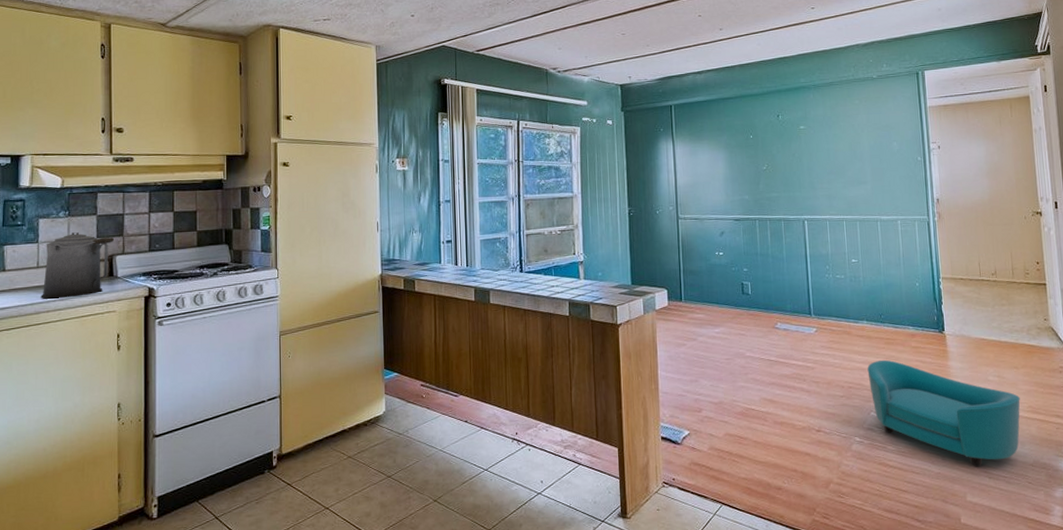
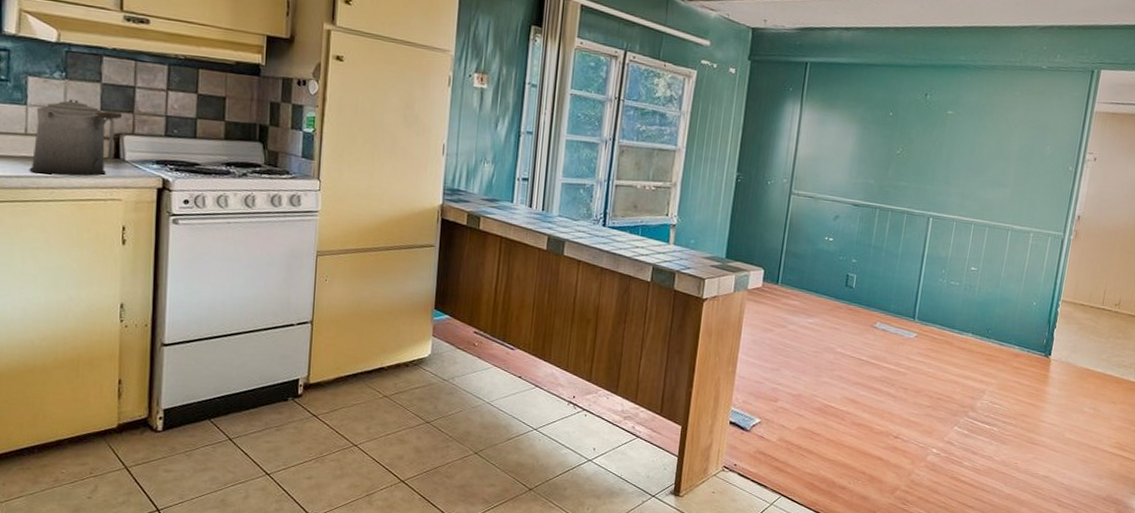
dog bed: present [867,359,1020,467] -> none [958,375,1110,494]

